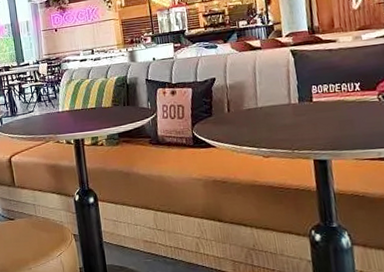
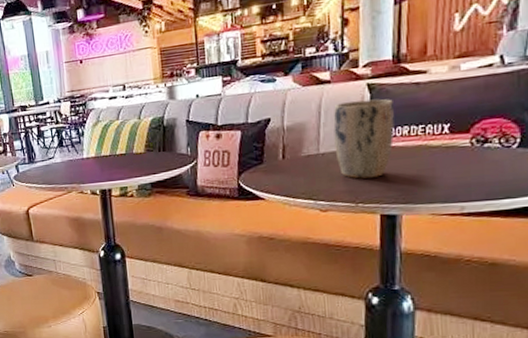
plant pot: none [266,62,317,129] -> present [333,98,395,179]

